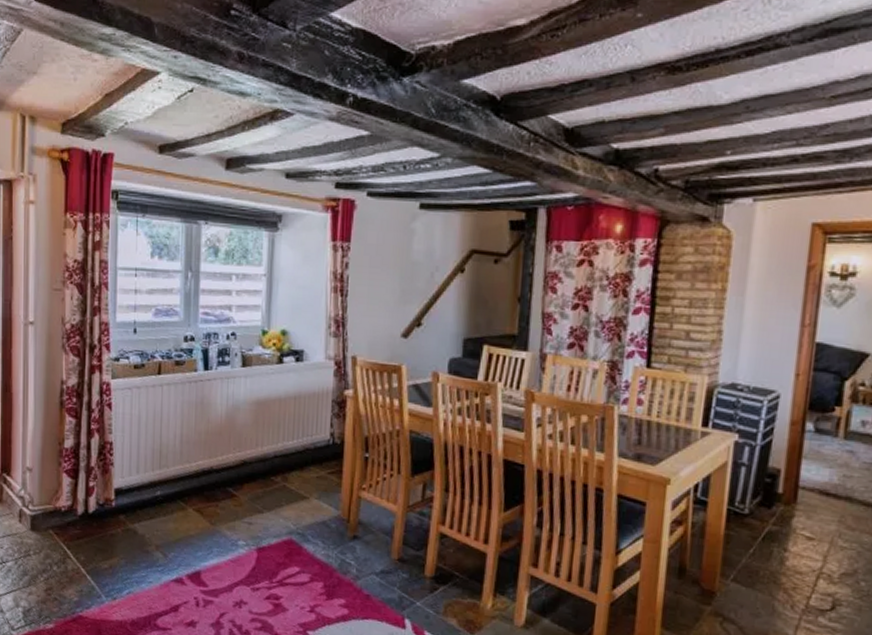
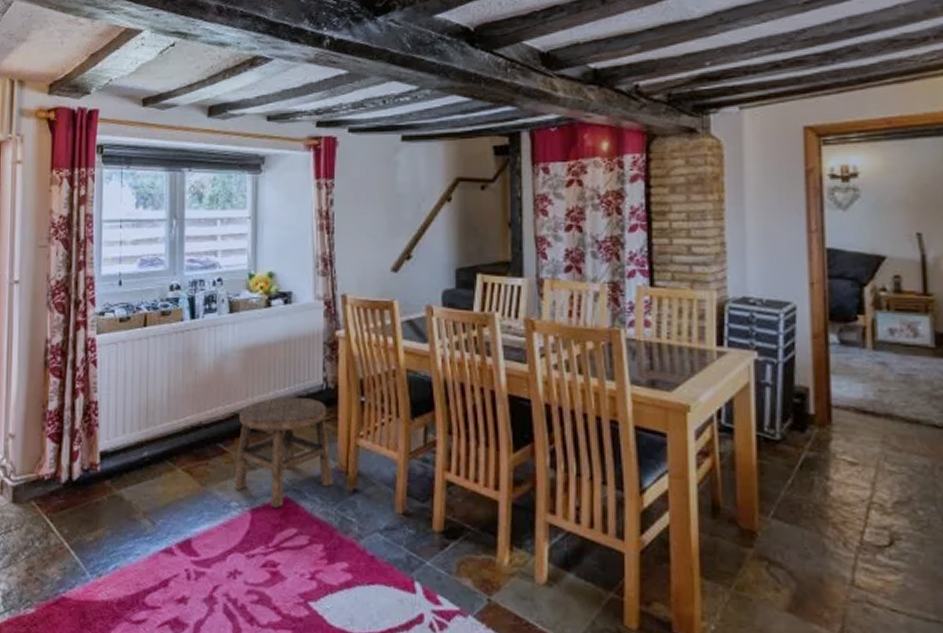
stool: none [242,449,335,548] -> present [234,397,333,508]

